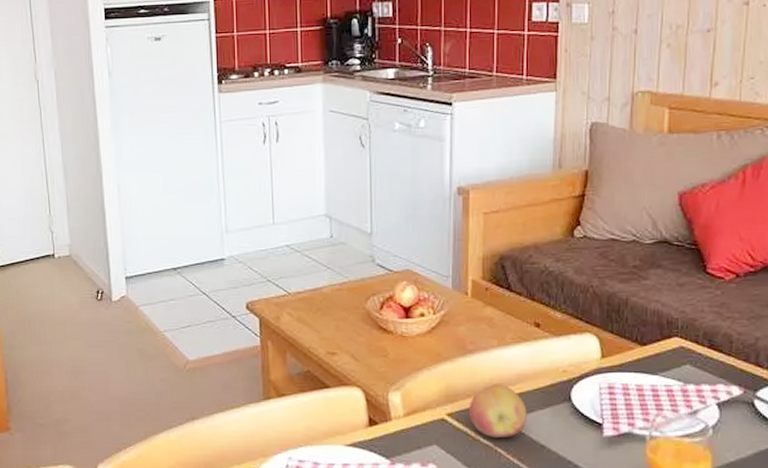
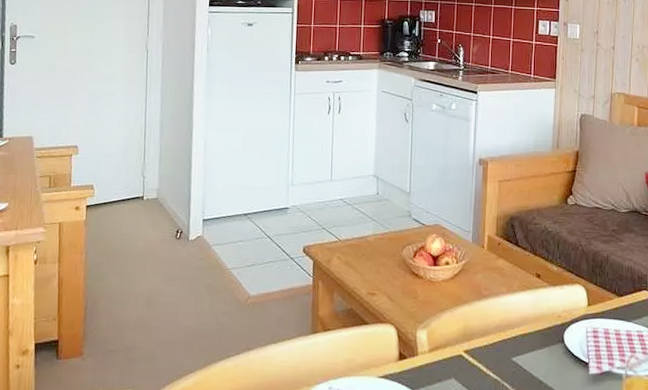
fruit: present [468,384,527,438] -> none [481,325,529,374]

